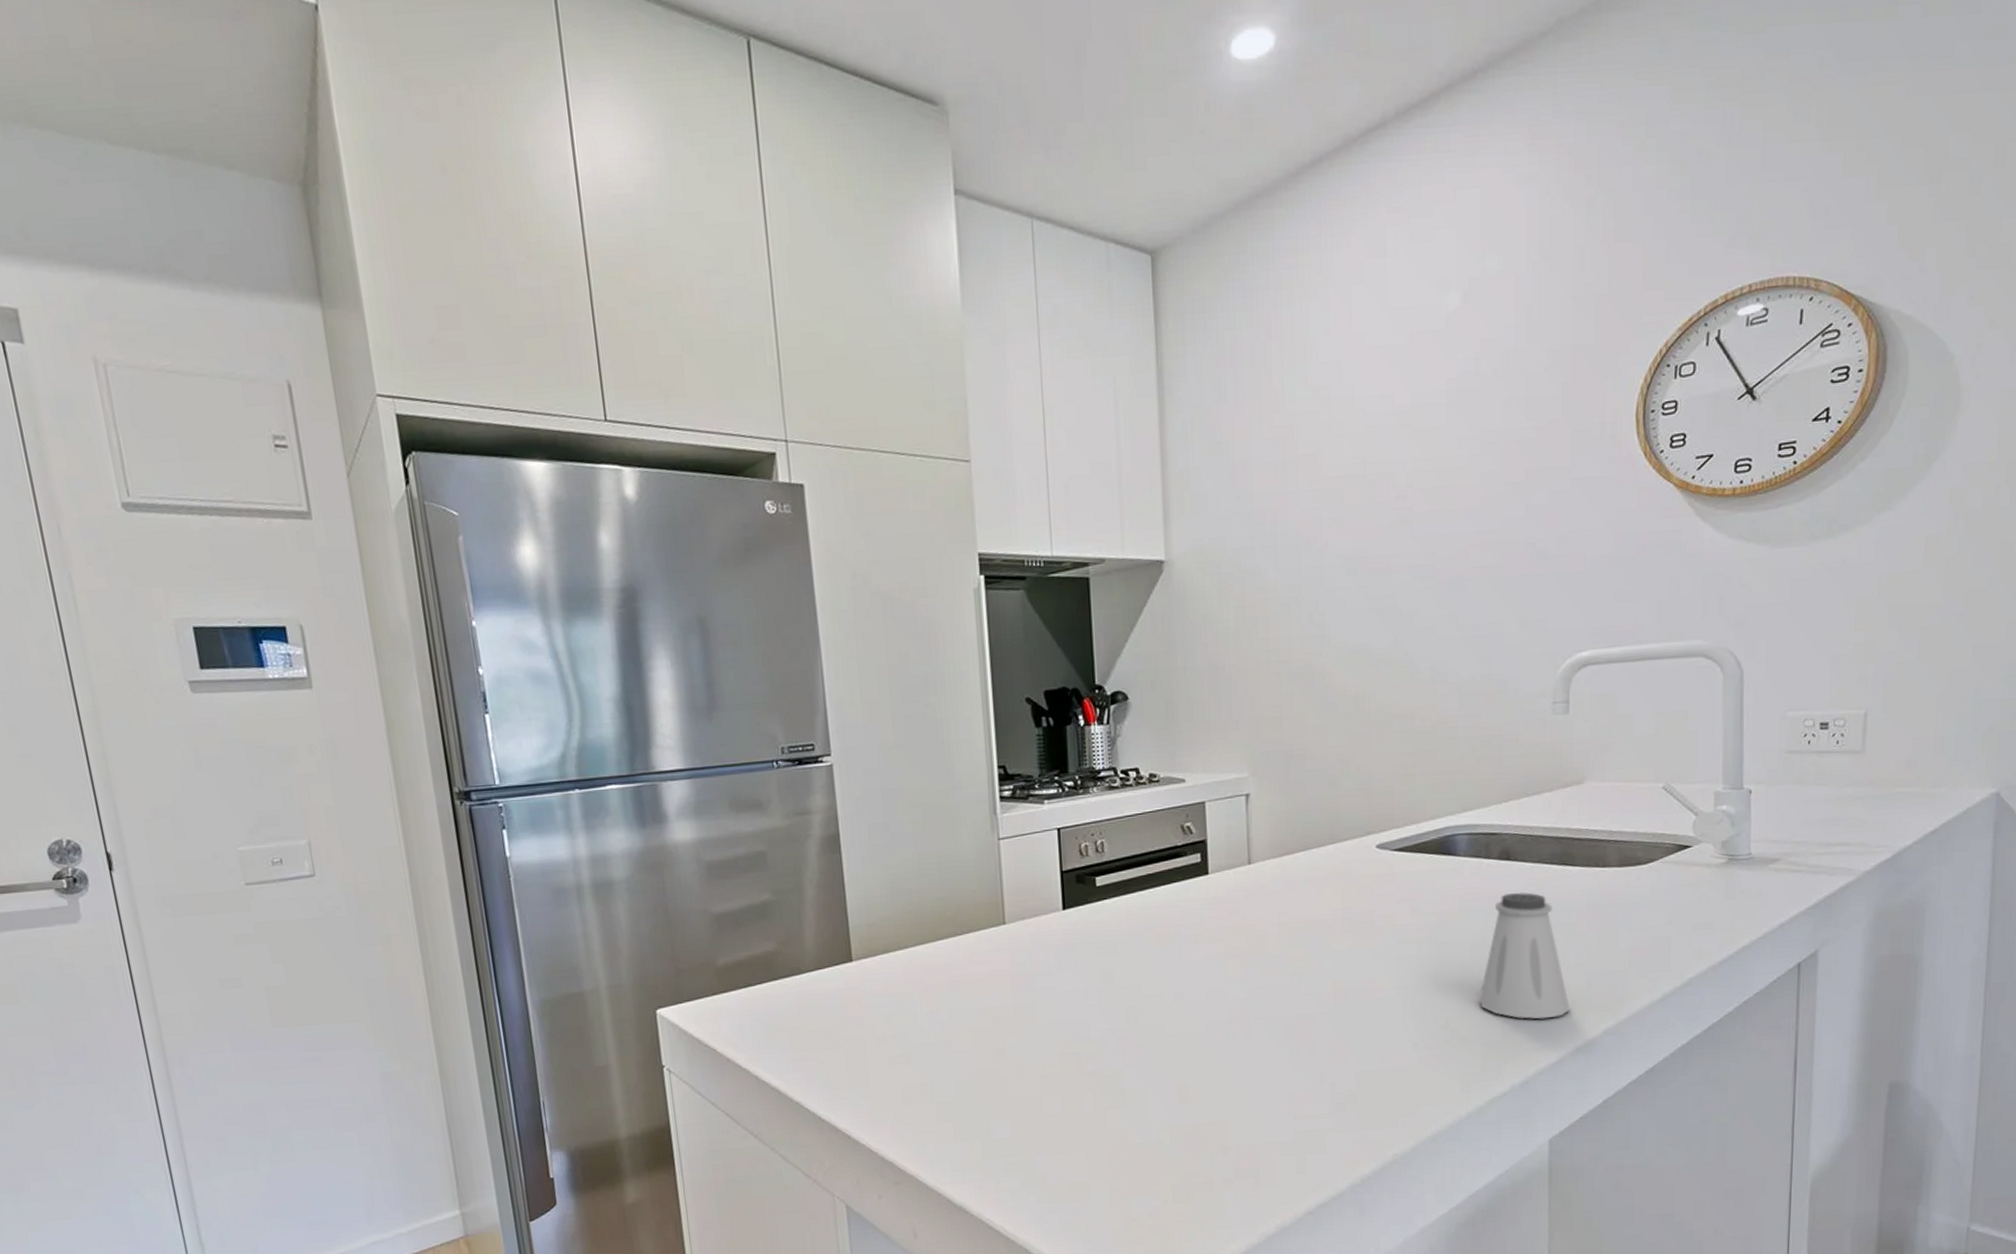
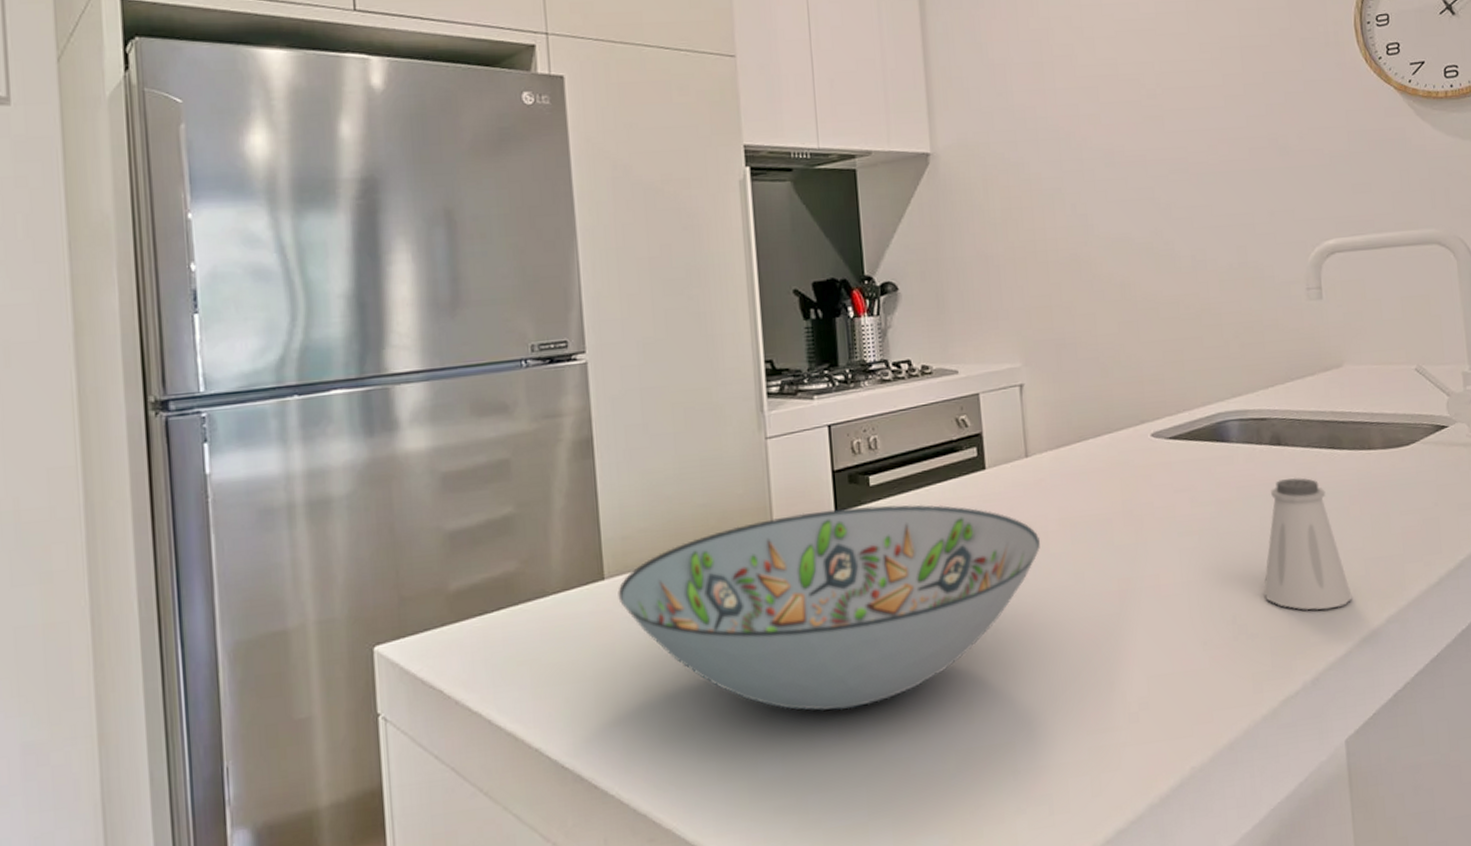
decorative bowl: none [864,904,1259,1086] -> present [618,504,1040,711]

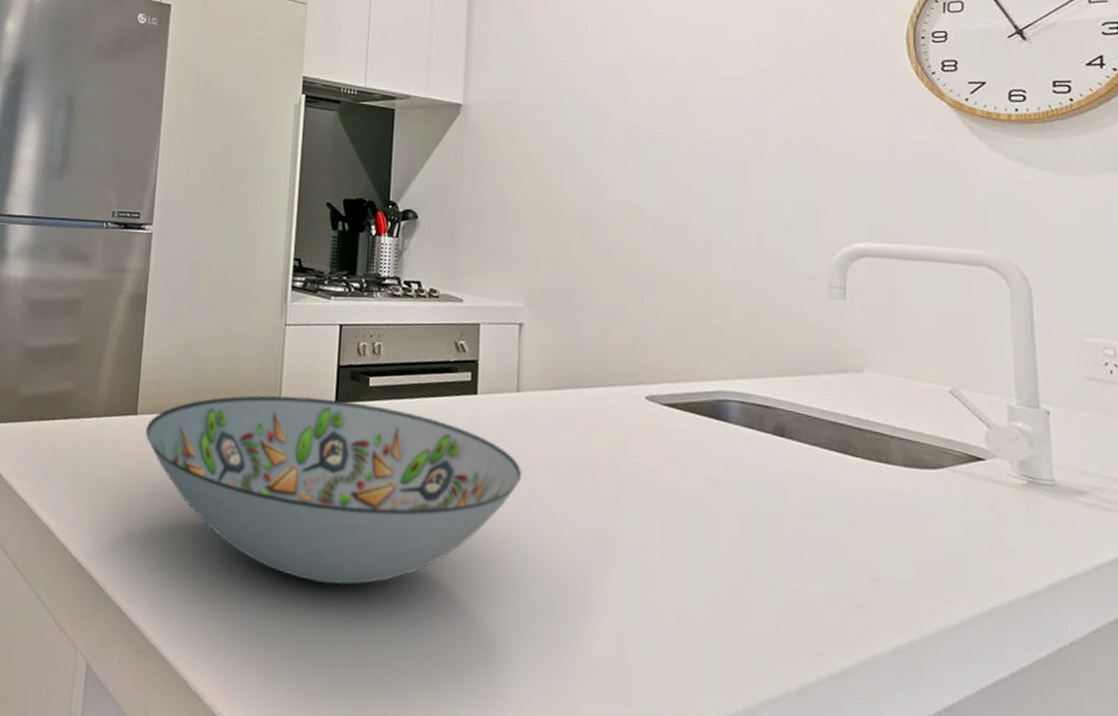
saltshaker: present [1263,477,1352,610] -> none [750,472,853,621]

